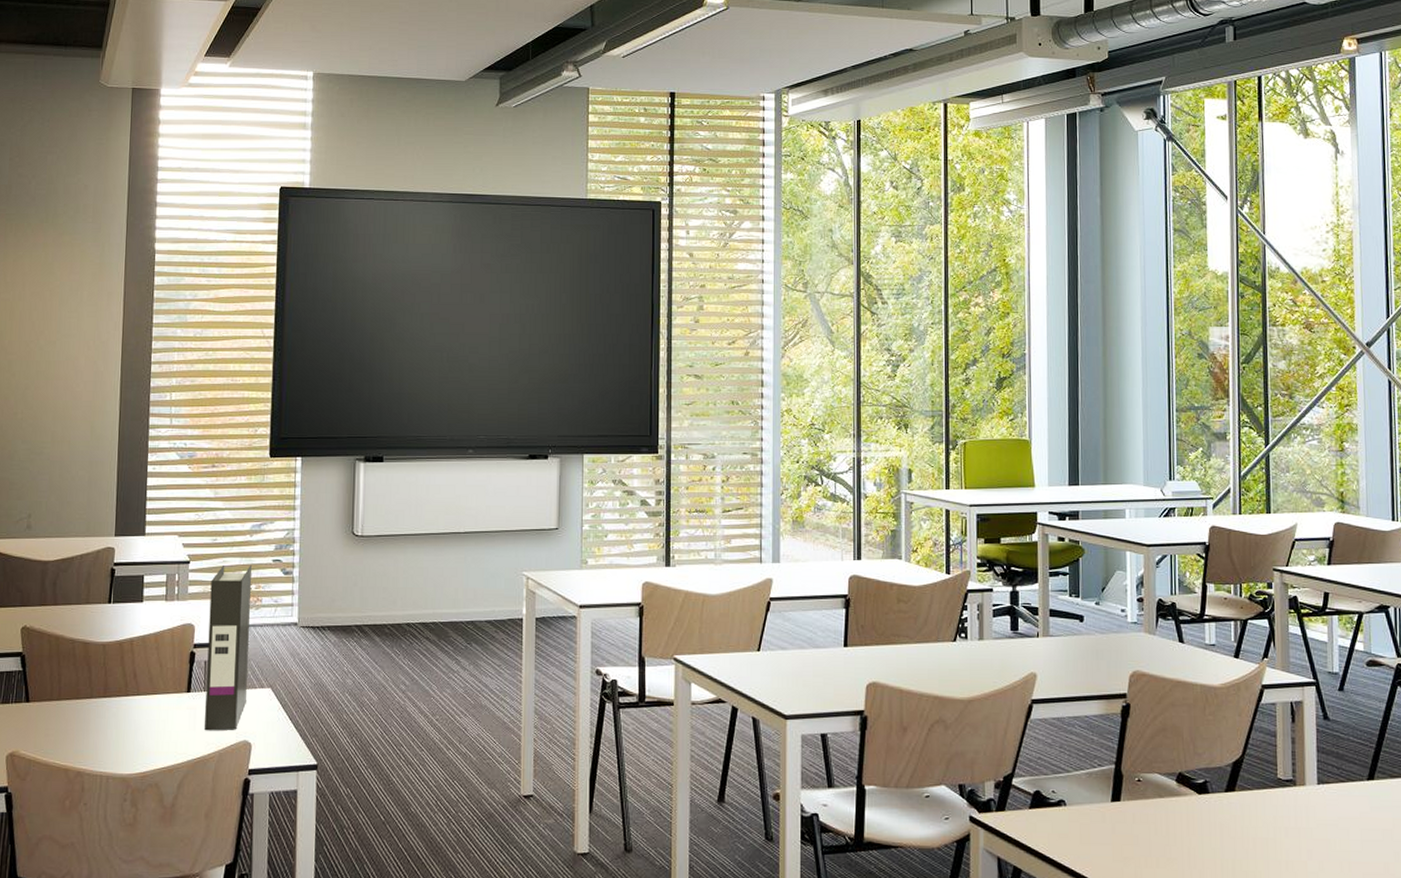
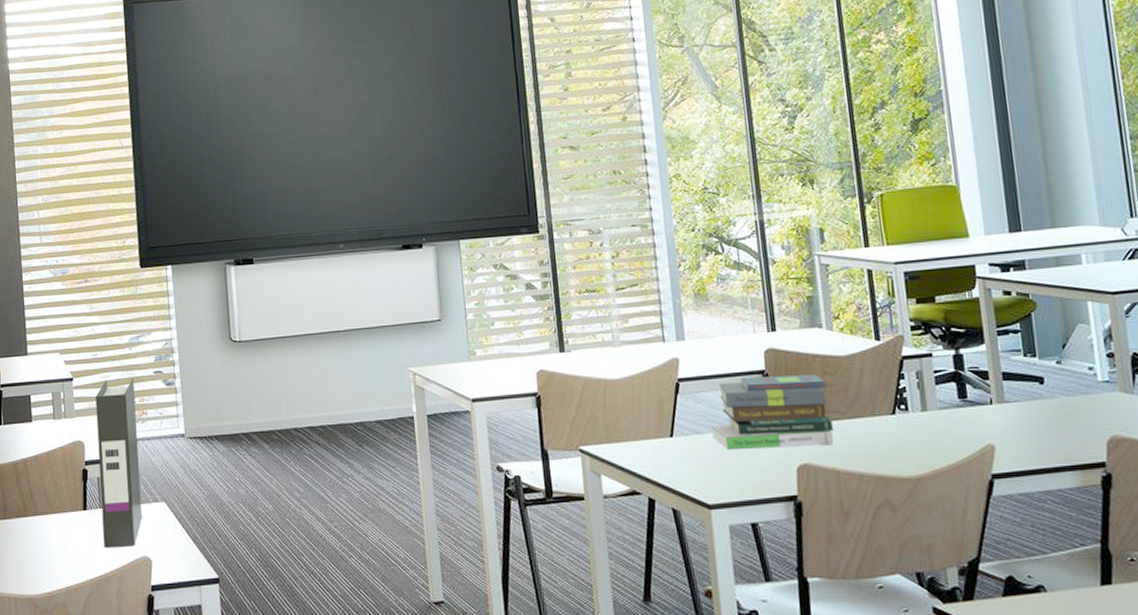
books: none [794,601,901,666] -> present [711,374,833,449]

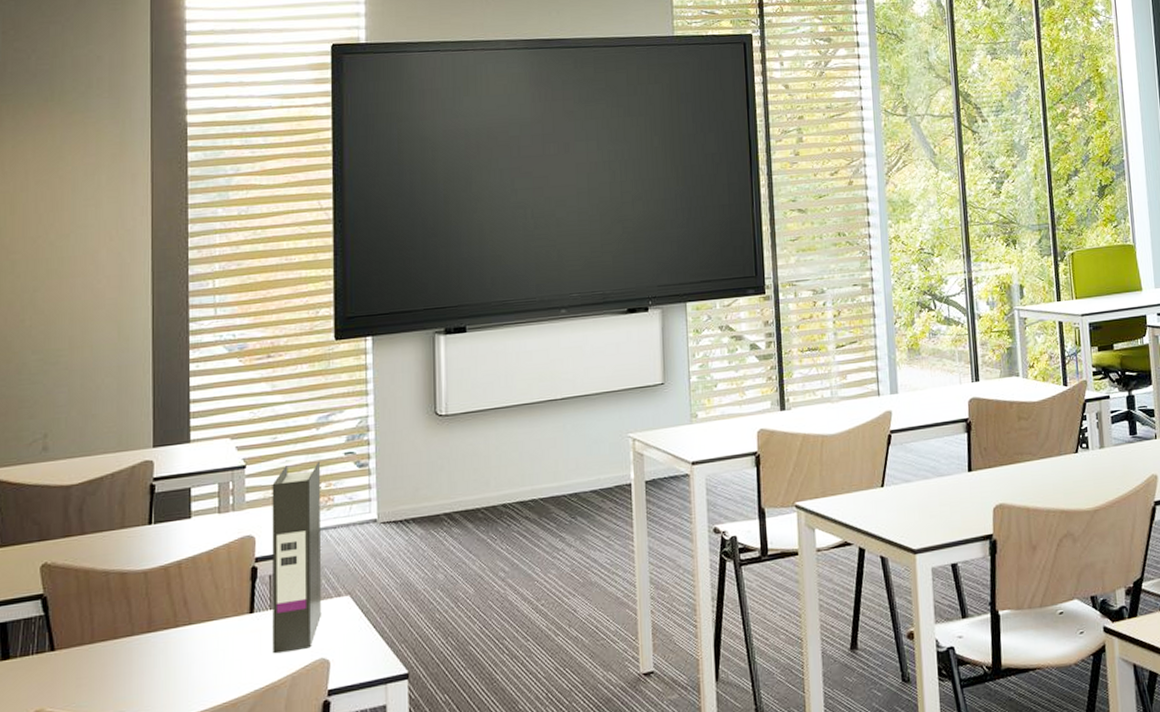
books: present [711,374,833,449] -> none [919,420,1025,495]

